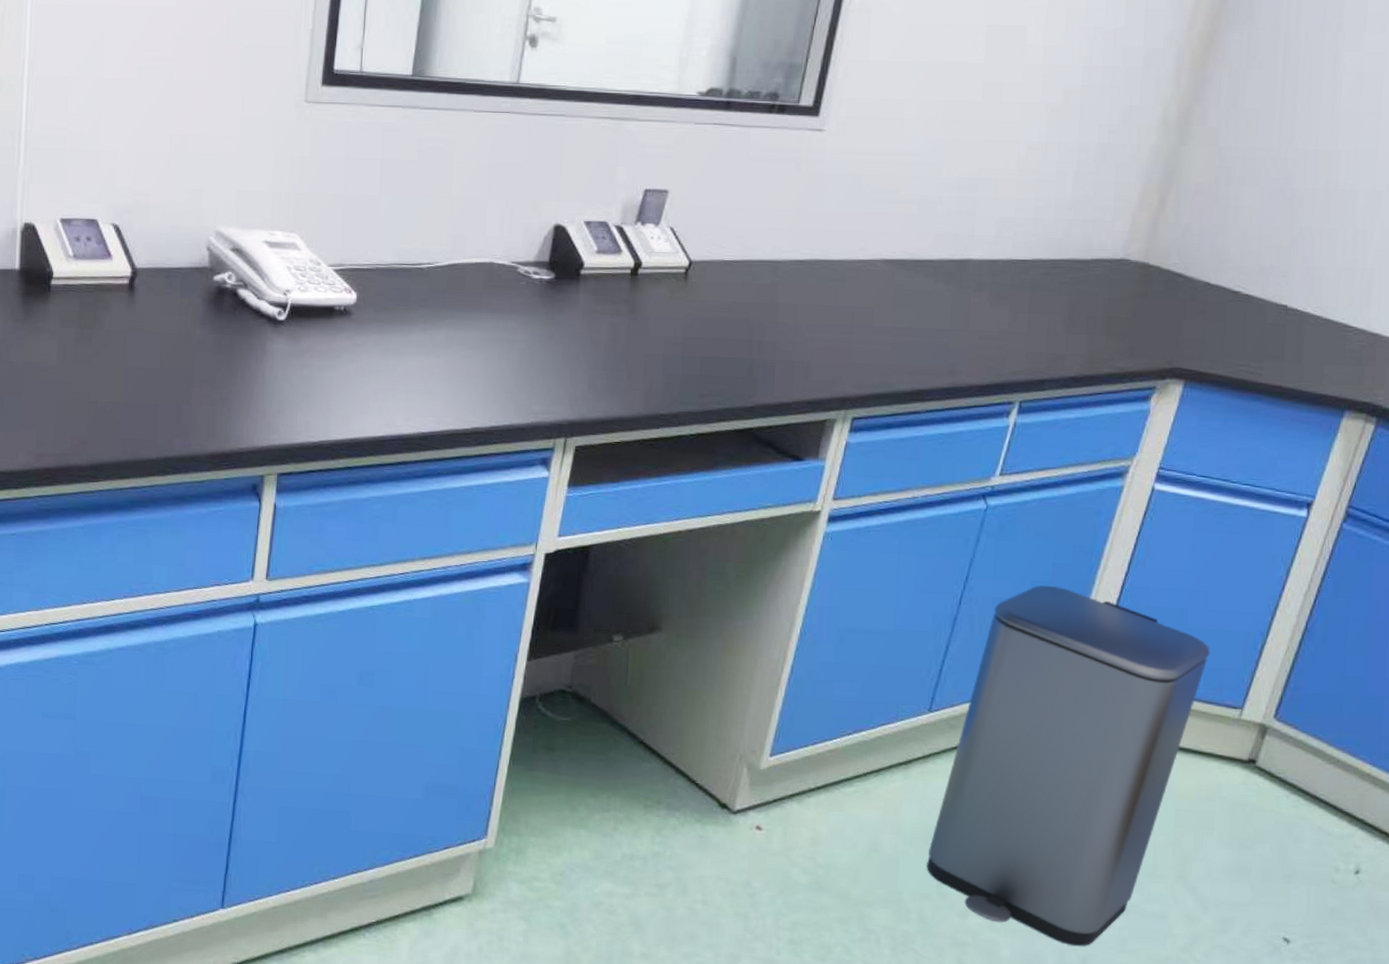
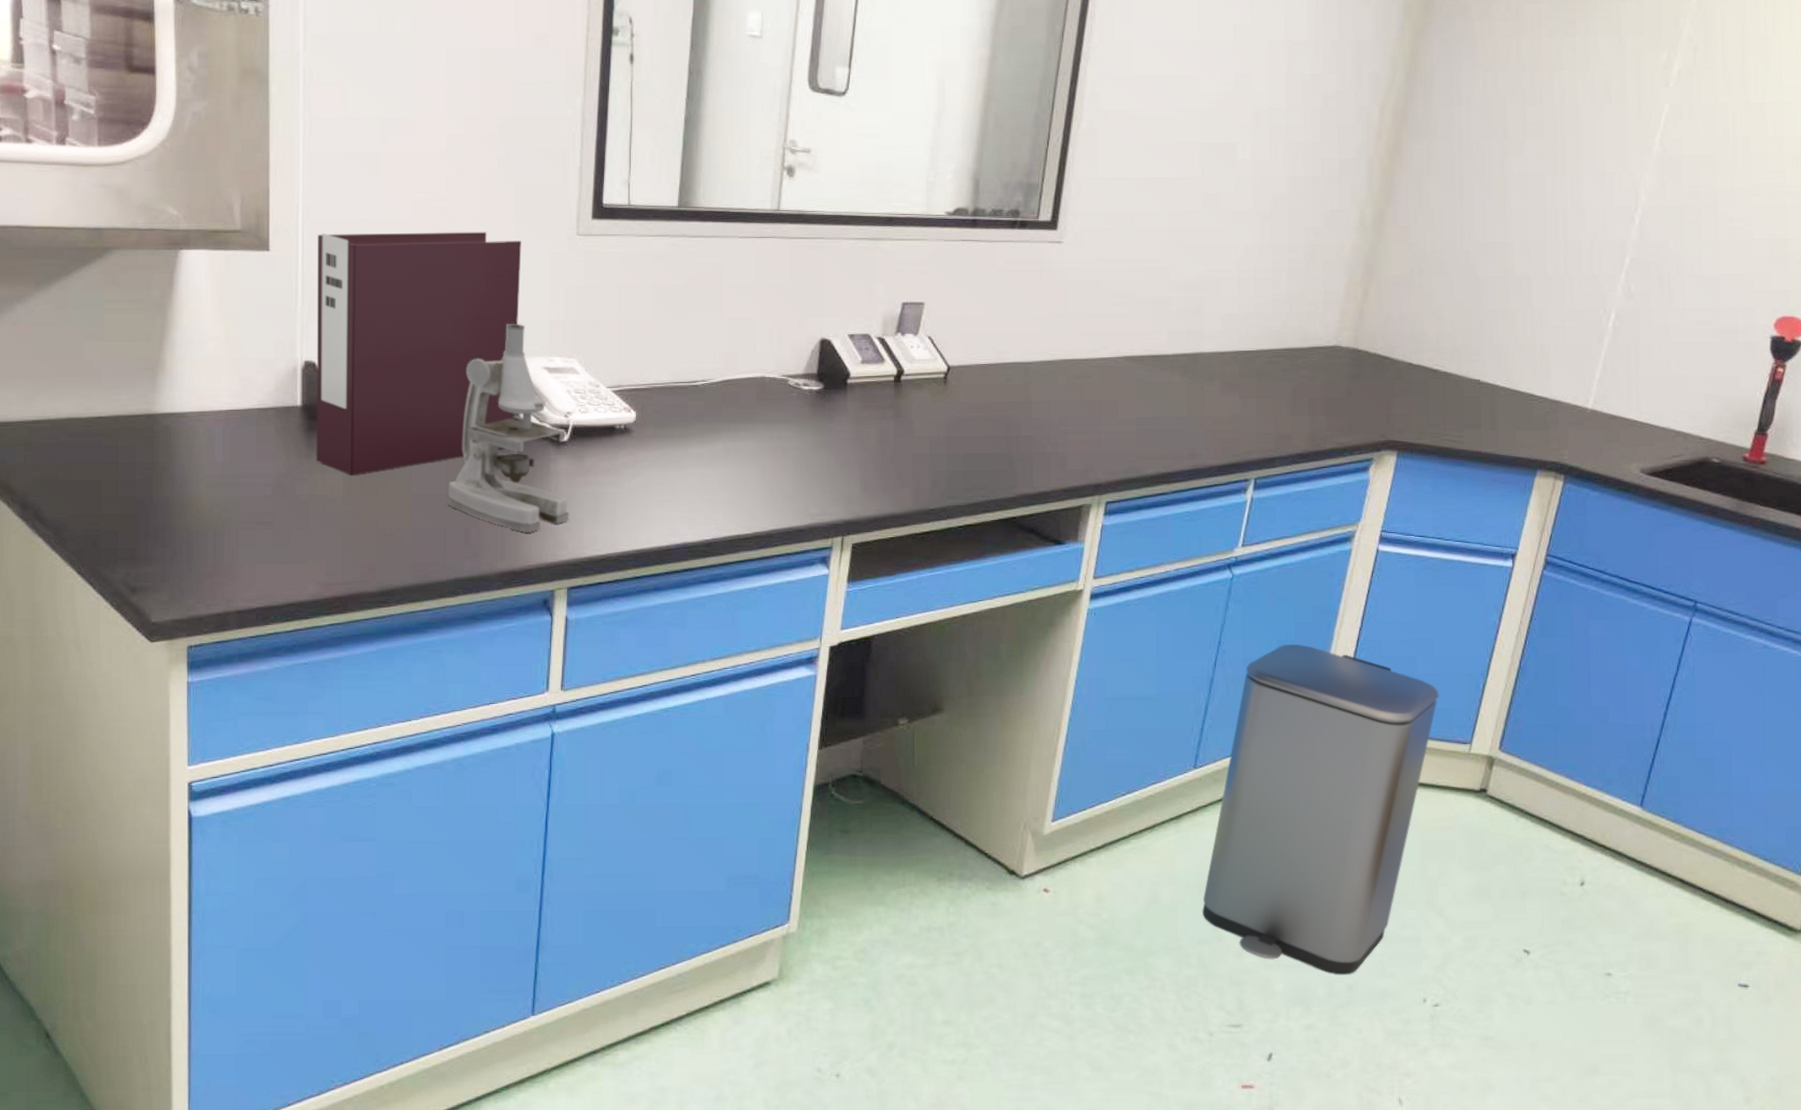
binder: none [31,90,248,344] -> present [316,231,522,475]
microscope: none [159,193,284,414] -> present [446,323,569,533]

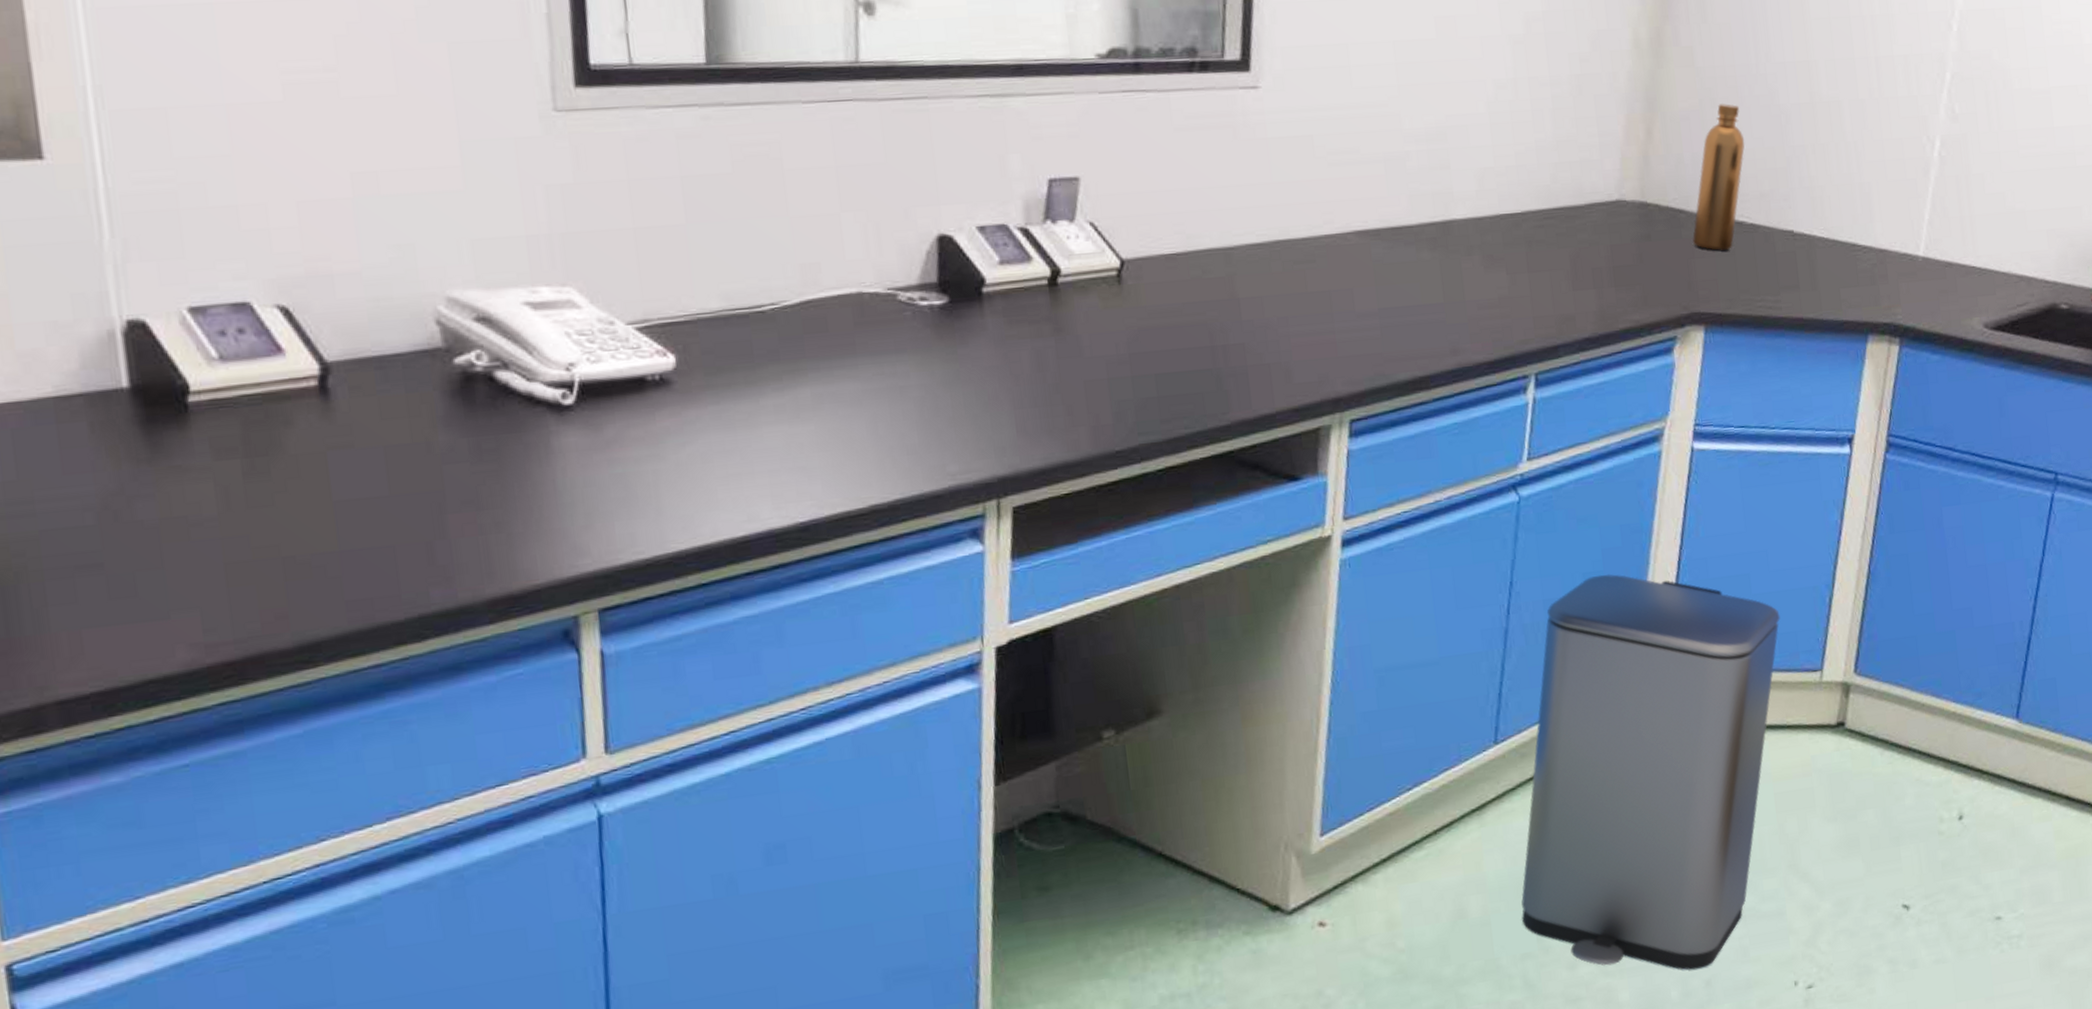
binder: present [316,231,522,475] -> none [125,112,486,483]
microscope: present [446,323,569,533] -> none [390,242,590,540]
bottle: none [1394,273,1445,392] -> present [1693,103,1745,251]

